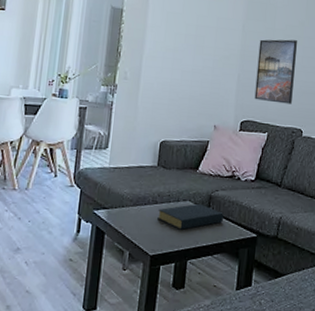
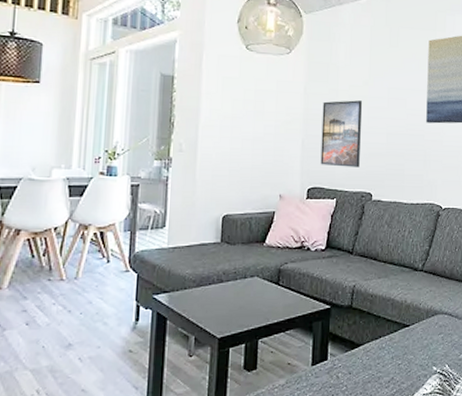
hardback book: present [157,203,224,230] -> none [224,278,294,308]

